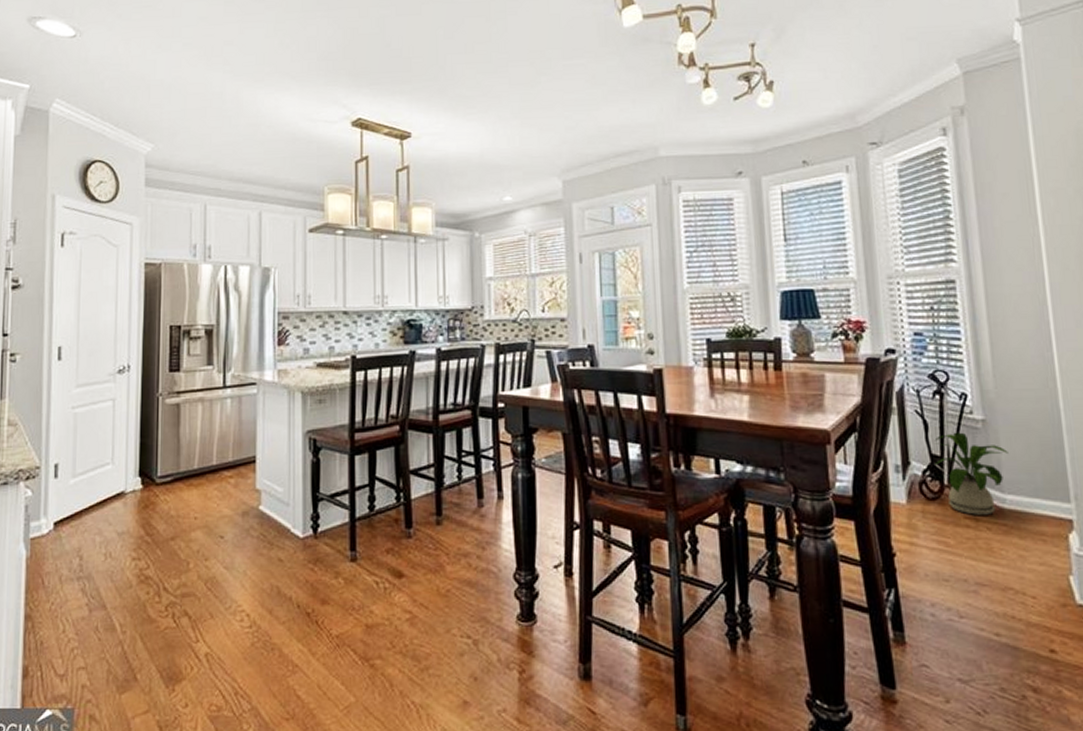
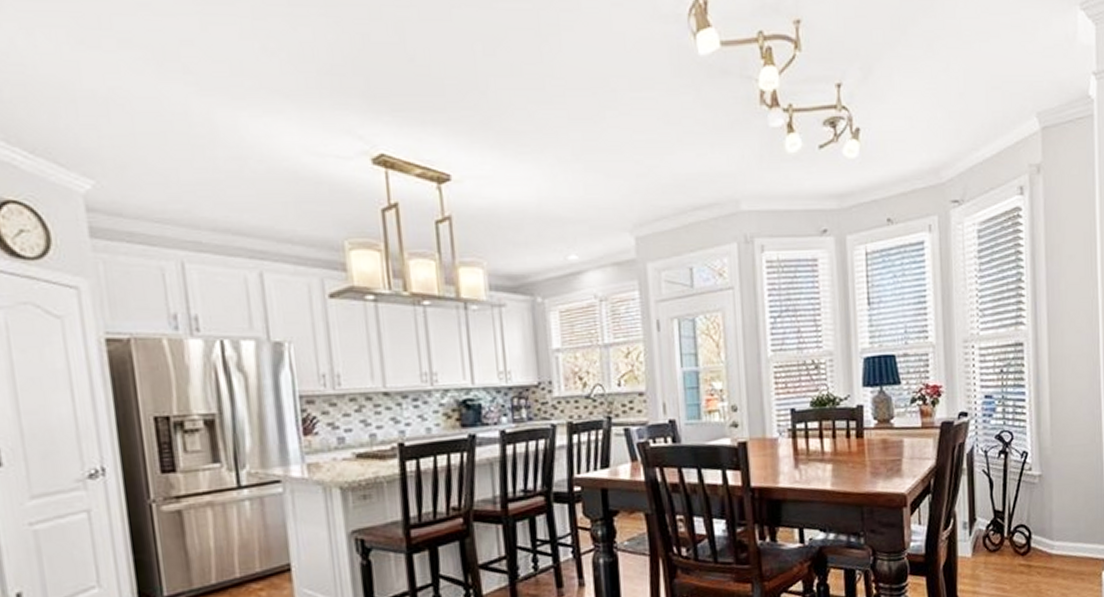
house plant: present [933,432,1008,515] -> none [996,487,1059,562]

